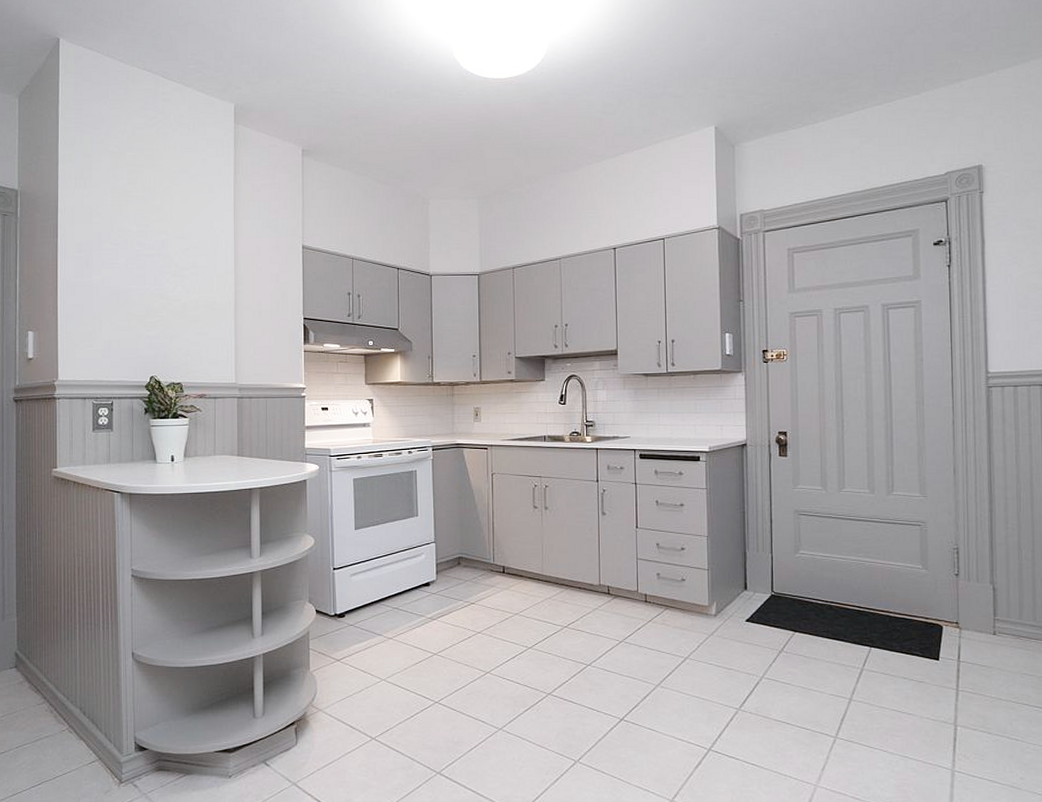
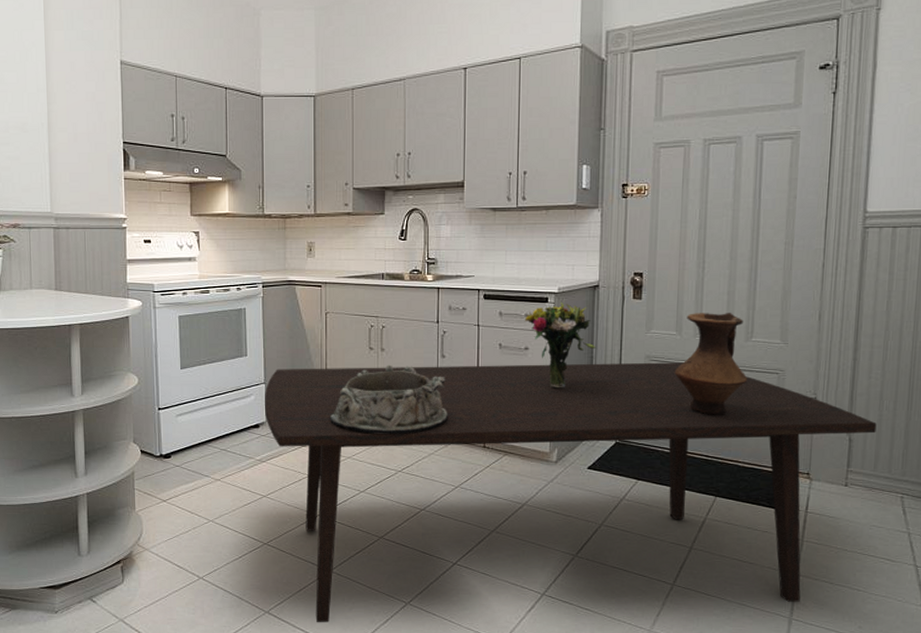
dining table: none [434,516,1018,784] -> present [264,362,877,623]
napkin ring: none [497,522,611,590] -> present [329,364,449,434]
bouquet: none [679,461,748,543] -> present [525,303,596,389]
vase: none [822,468,892,567] -> present [674,313,748,415]

